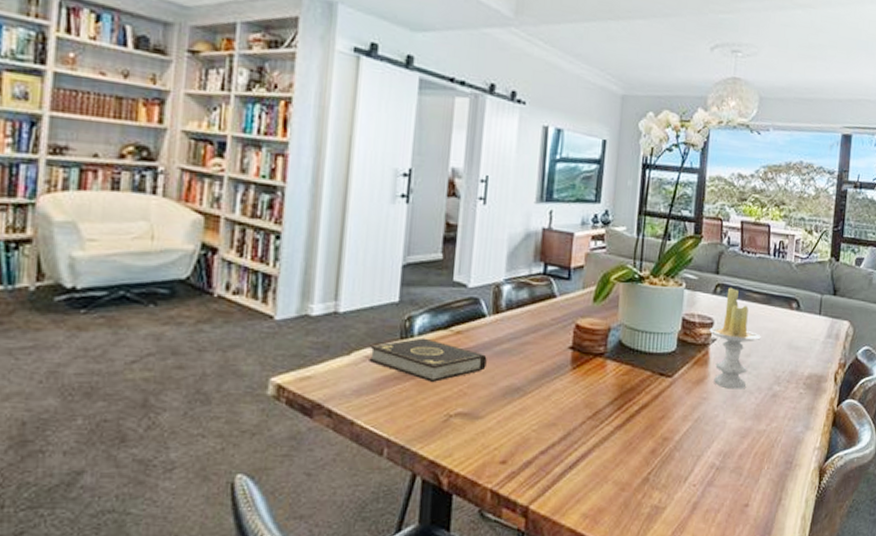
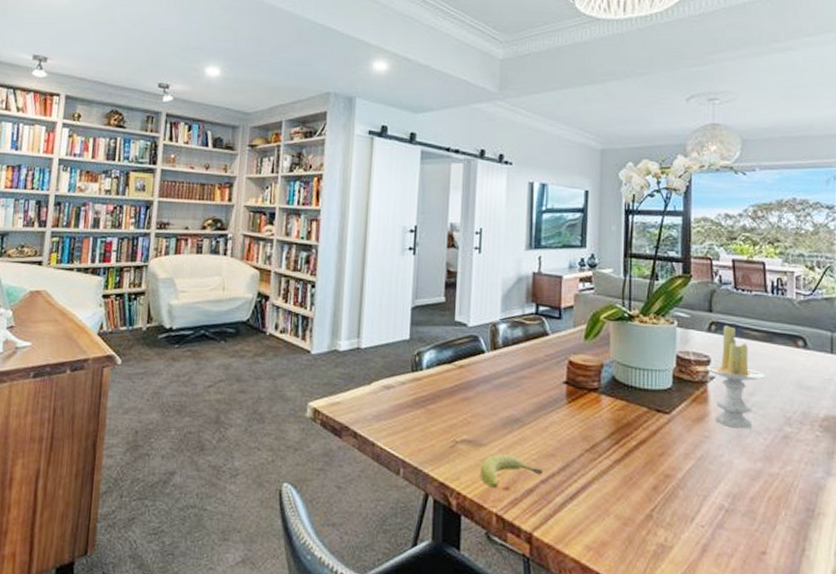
book: present [369,338,487,383] -> none [386,371,487,412]
fruit: none [475,426,543,464] -> present [480,454,543,489]

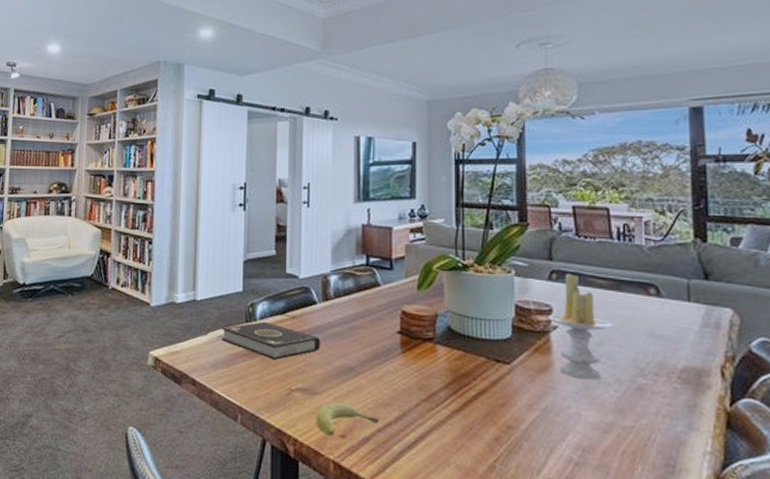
book: none [386,371,487,412] -> present [222,321,320,361]

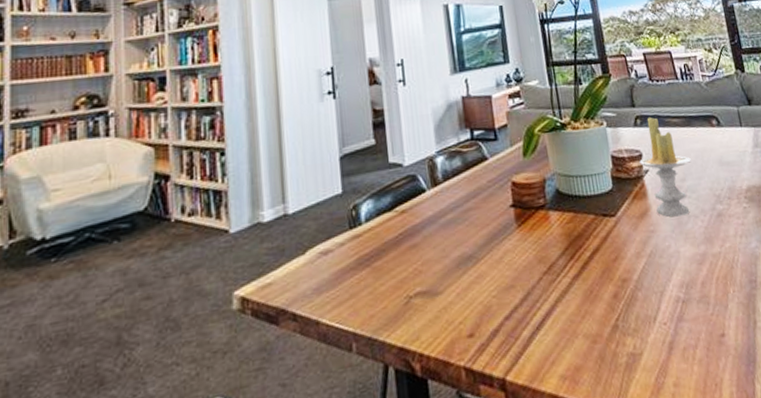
book: present [222,321,320,361] -> none [322,223,436,267]
fruit: present [315,402,379,437] -> none [440,296,505,340]

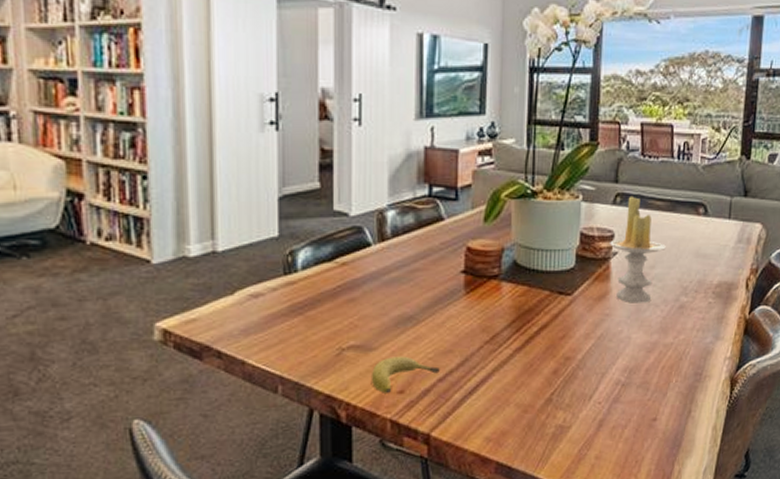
fruit: none [440,296,505,340] -> present [370,356,440,394]

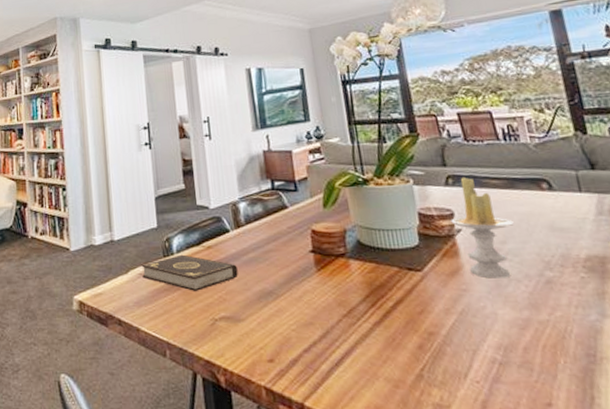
book: none [253,272,376,318] -> present [141,254,238,292]
fruit: present [370,356,440,394] -> none [242,327,304,362]

